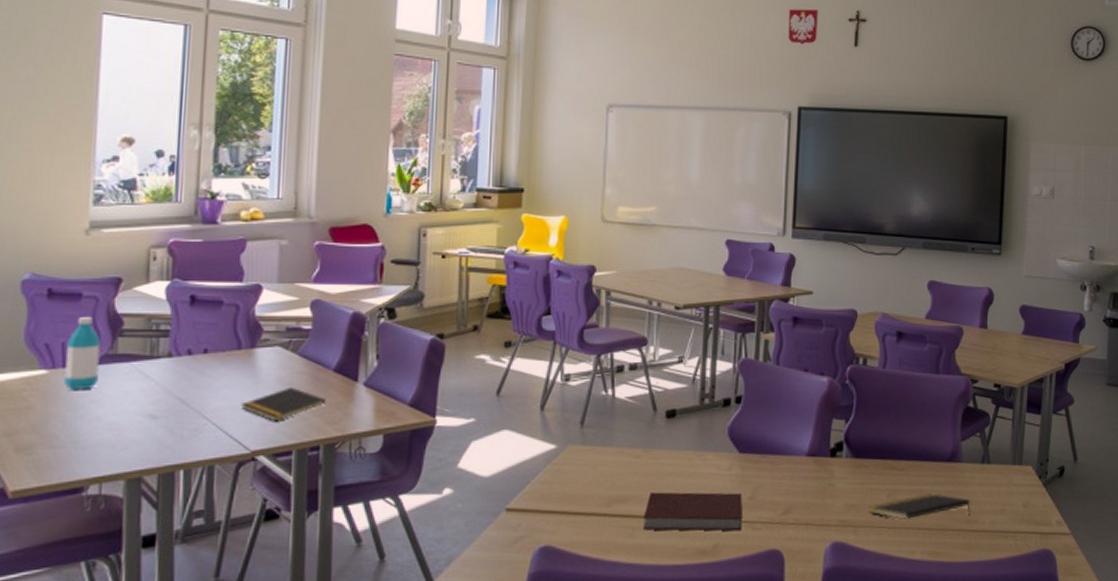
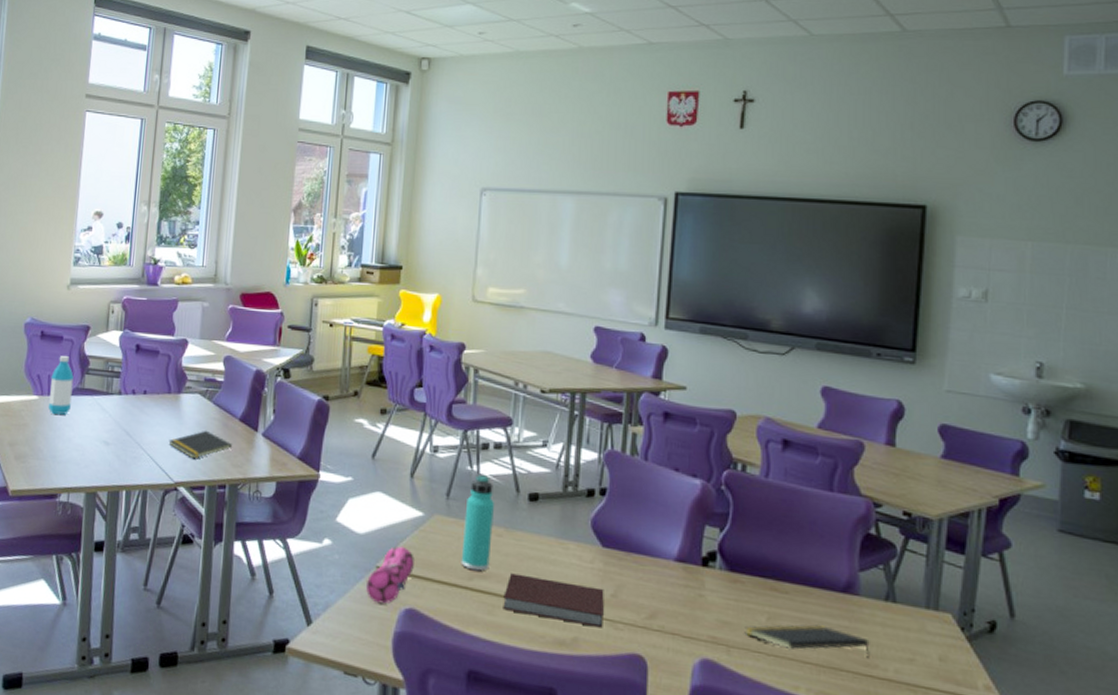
pencil case: none [495,483,548,547] -> present [366,546,414,605]
thermos bottle: none [598,397,631,496] -> present [461,474,494,571]

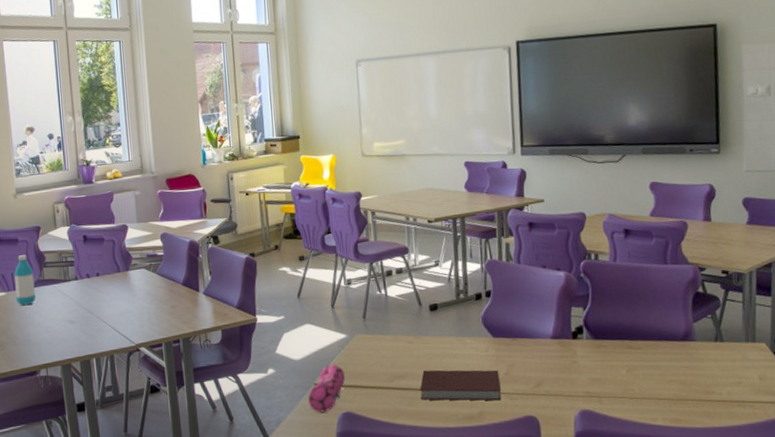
notepad: present [168,430,232,459] -> none [125,297,179,323]
thermos bottle: present [461,474,494,571] -> none [380,295,406,374]
notepad: present [744,623,870,660] -> none [611,368,708,391]

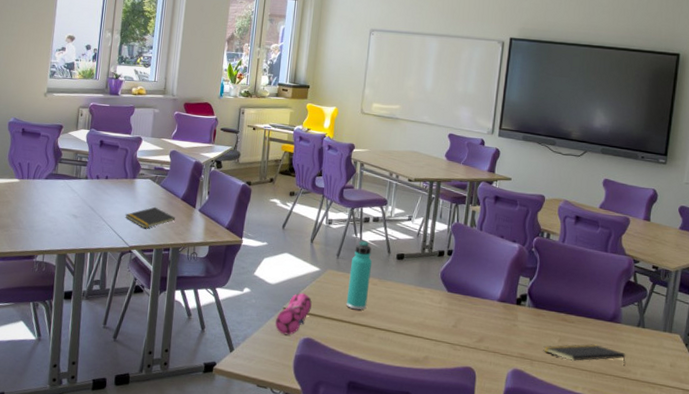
water bottle: present [13,255,36,306] -> none [27,148,49,195]
notepad: none [125,297,179,323] -> present [125,207,175,229]
thermos bottle: none [380,295,406,374] -> present [346,240,372,310]
notebook: present [420,370,502,401] -> none [375,311,448,349]
notepad: none [611,368,708,391] -> present [543,343,626,367]

